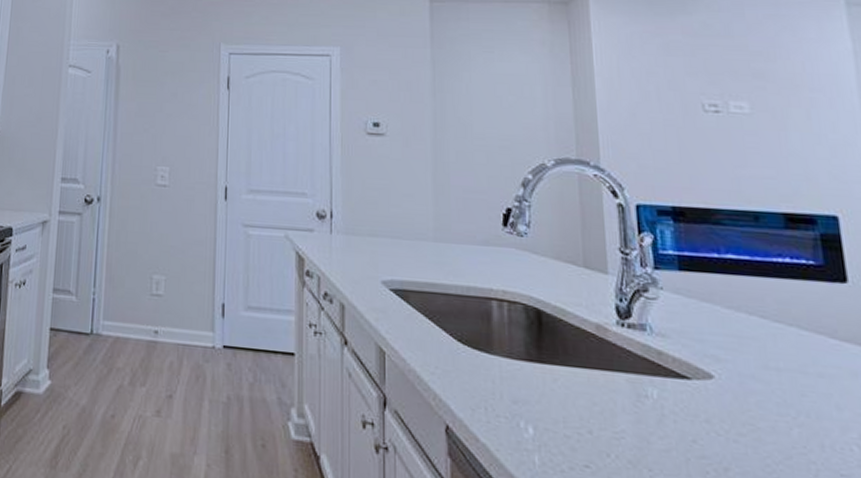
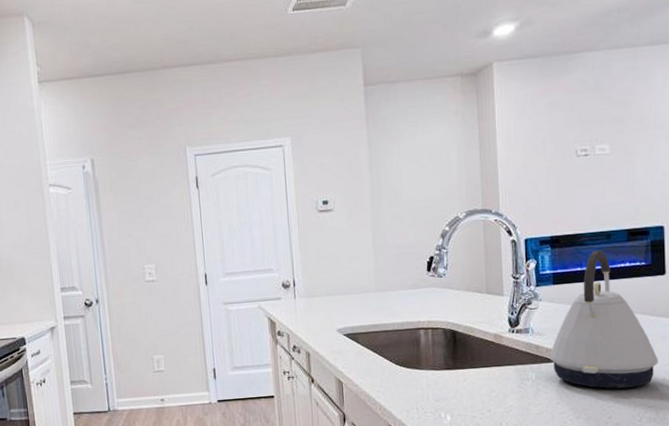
kettle: none [678,233,849,441] -> present [549,250,658,389]

